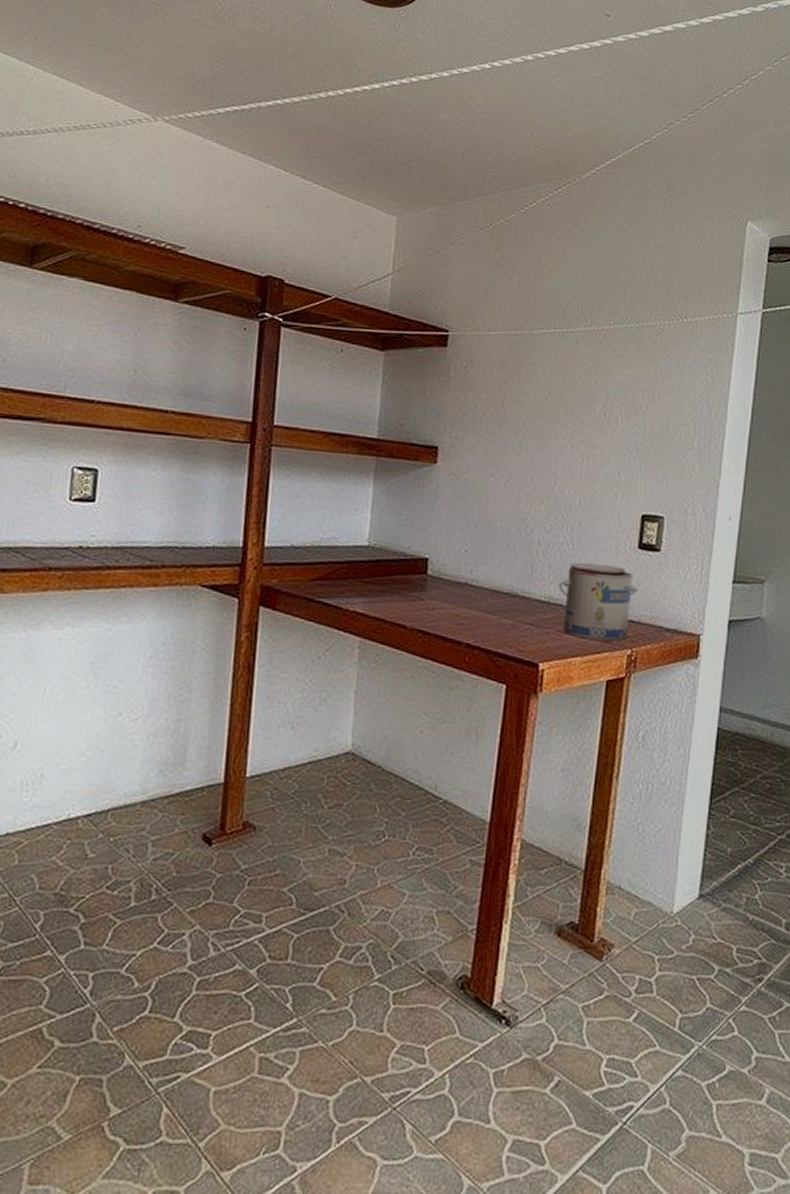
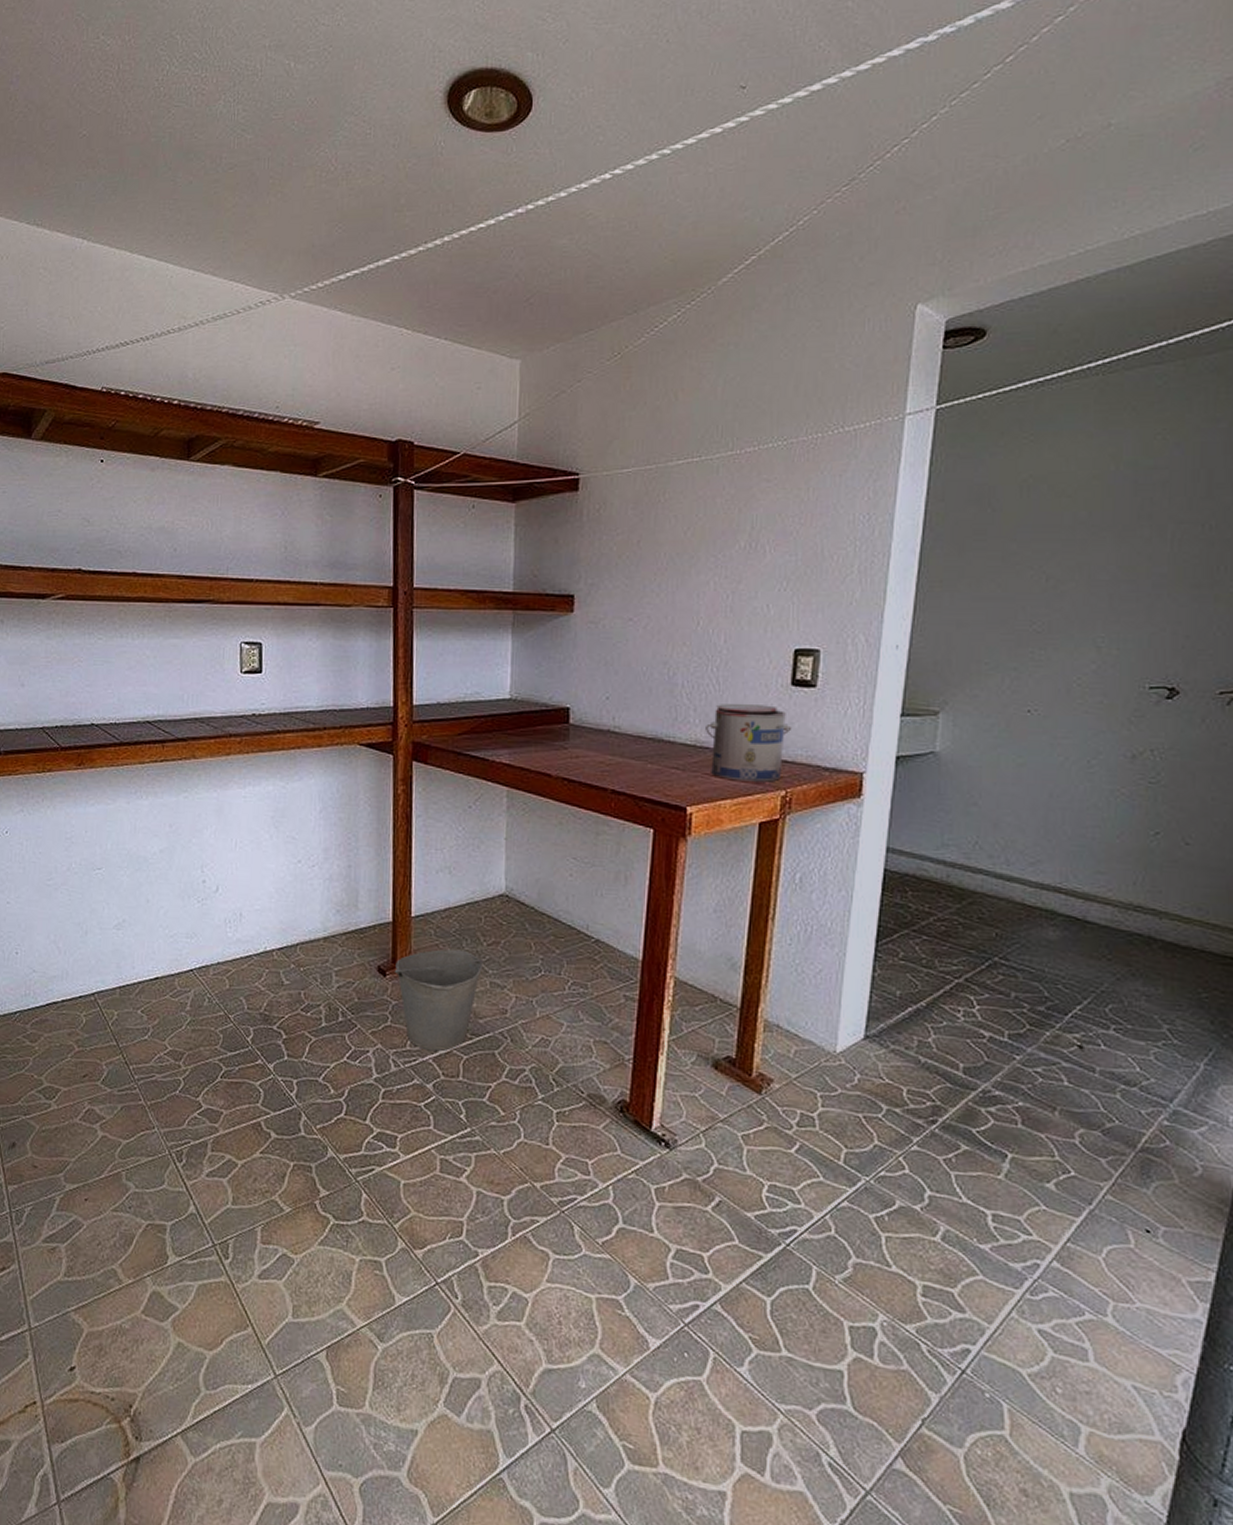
bucket: none [221,813,324,931] -> present [394,949,484,1051]

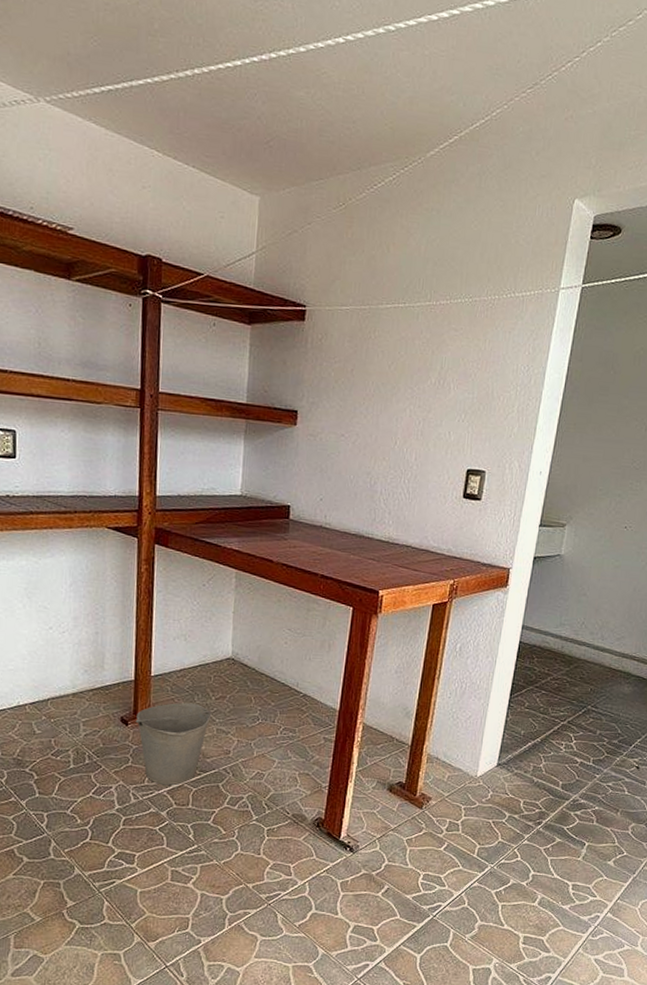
paint can: present [706,703,792,782] -> none [397,509,462,573]

